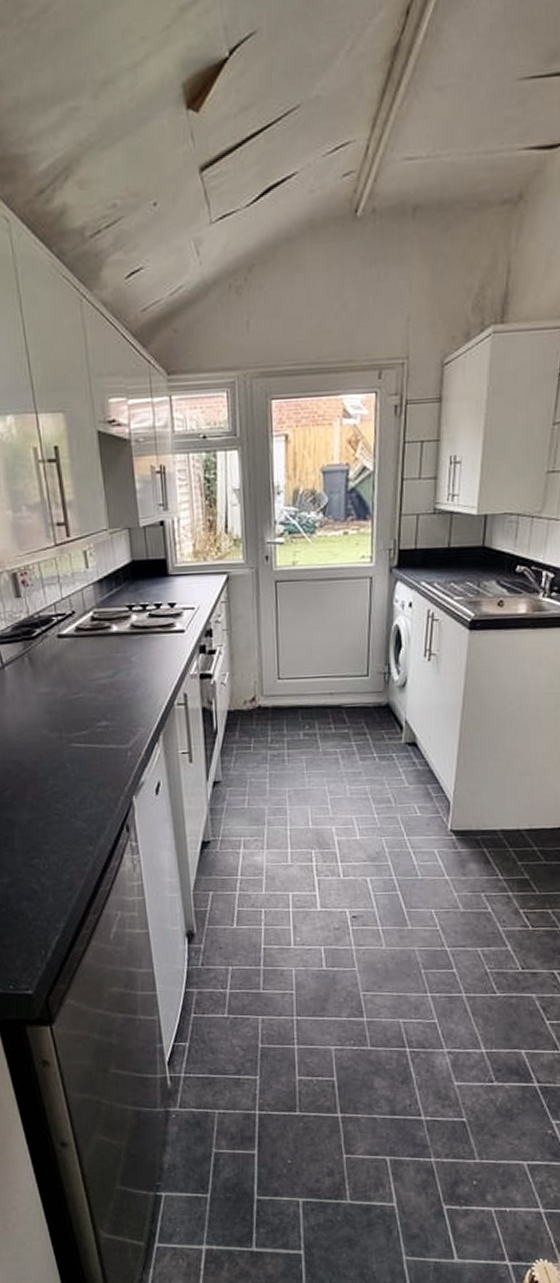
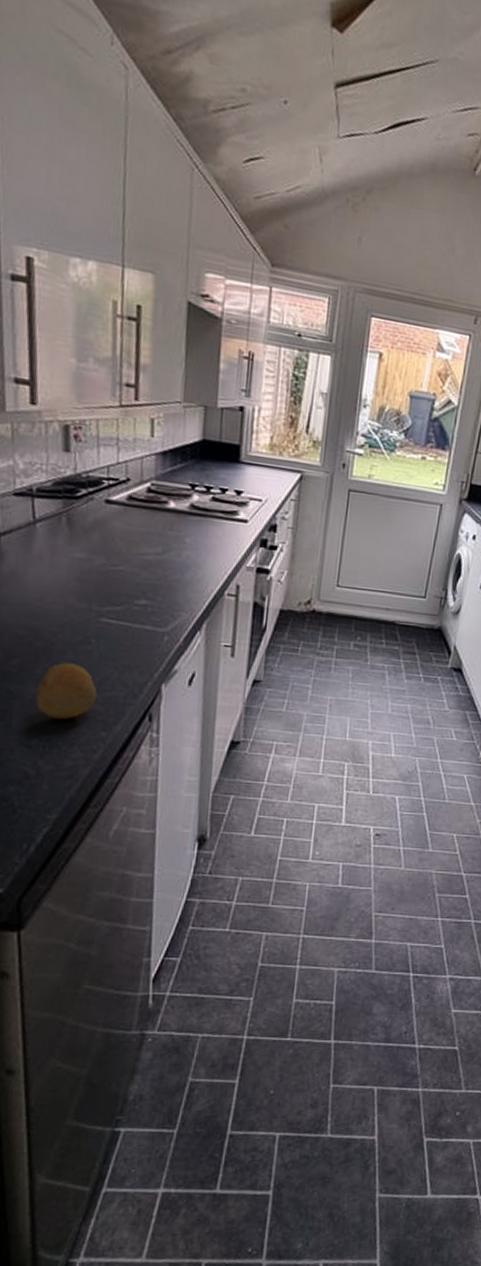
fruit: none [29,788,80,840] -> present [35,662,97,720]

